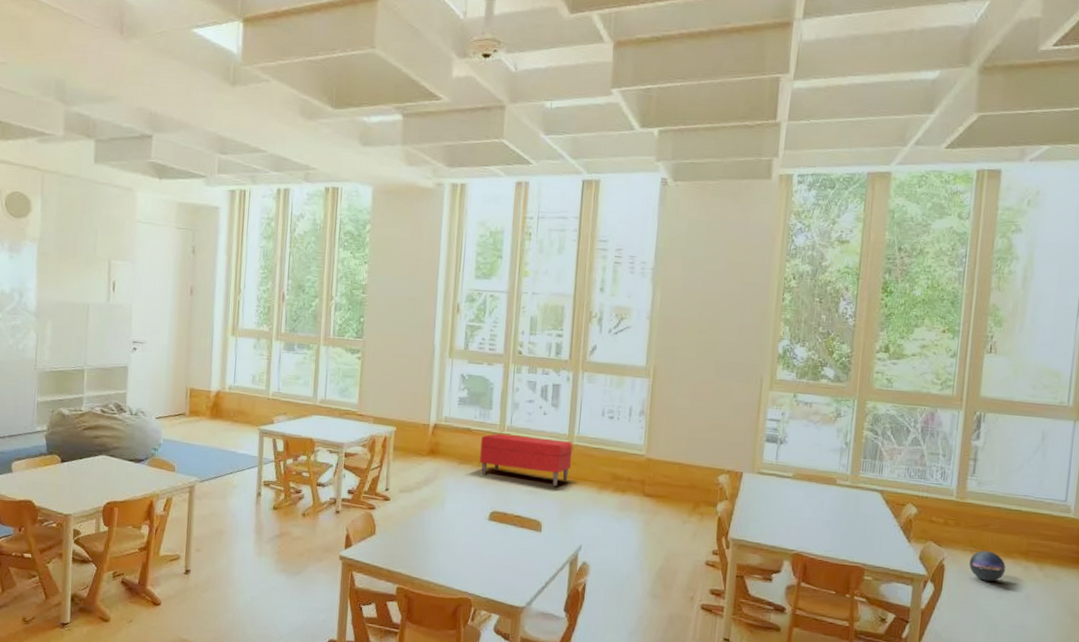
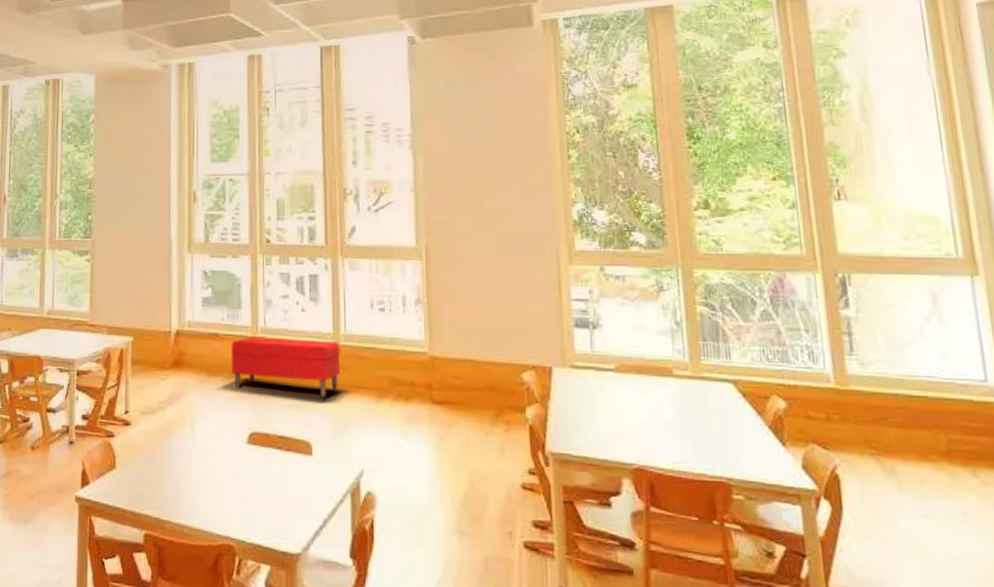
ball: present [969,550,1006,582] -> none [871,453,926,495]

